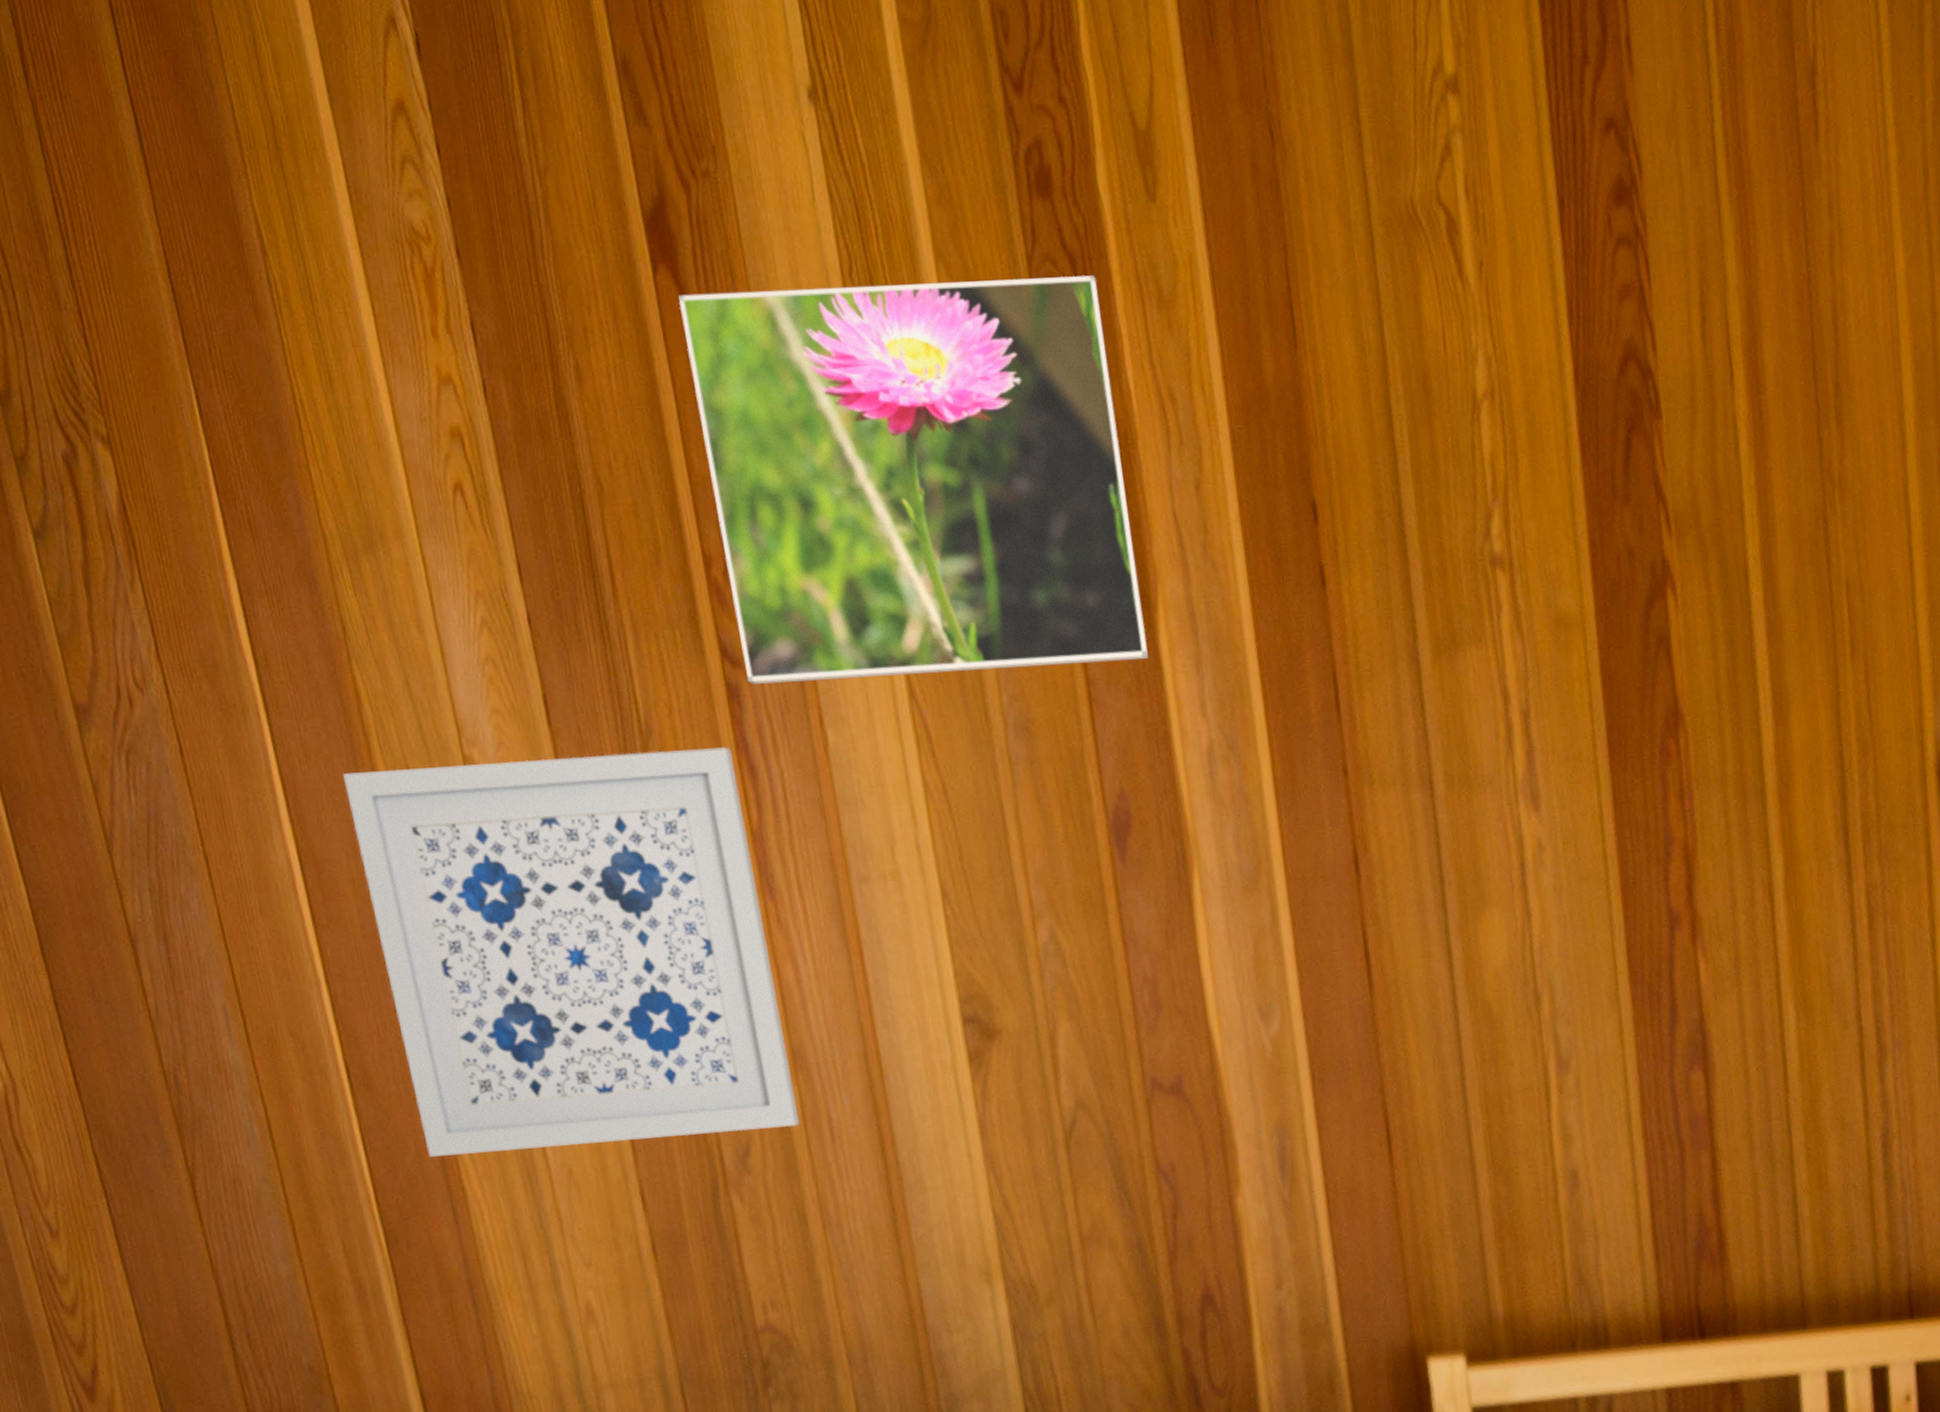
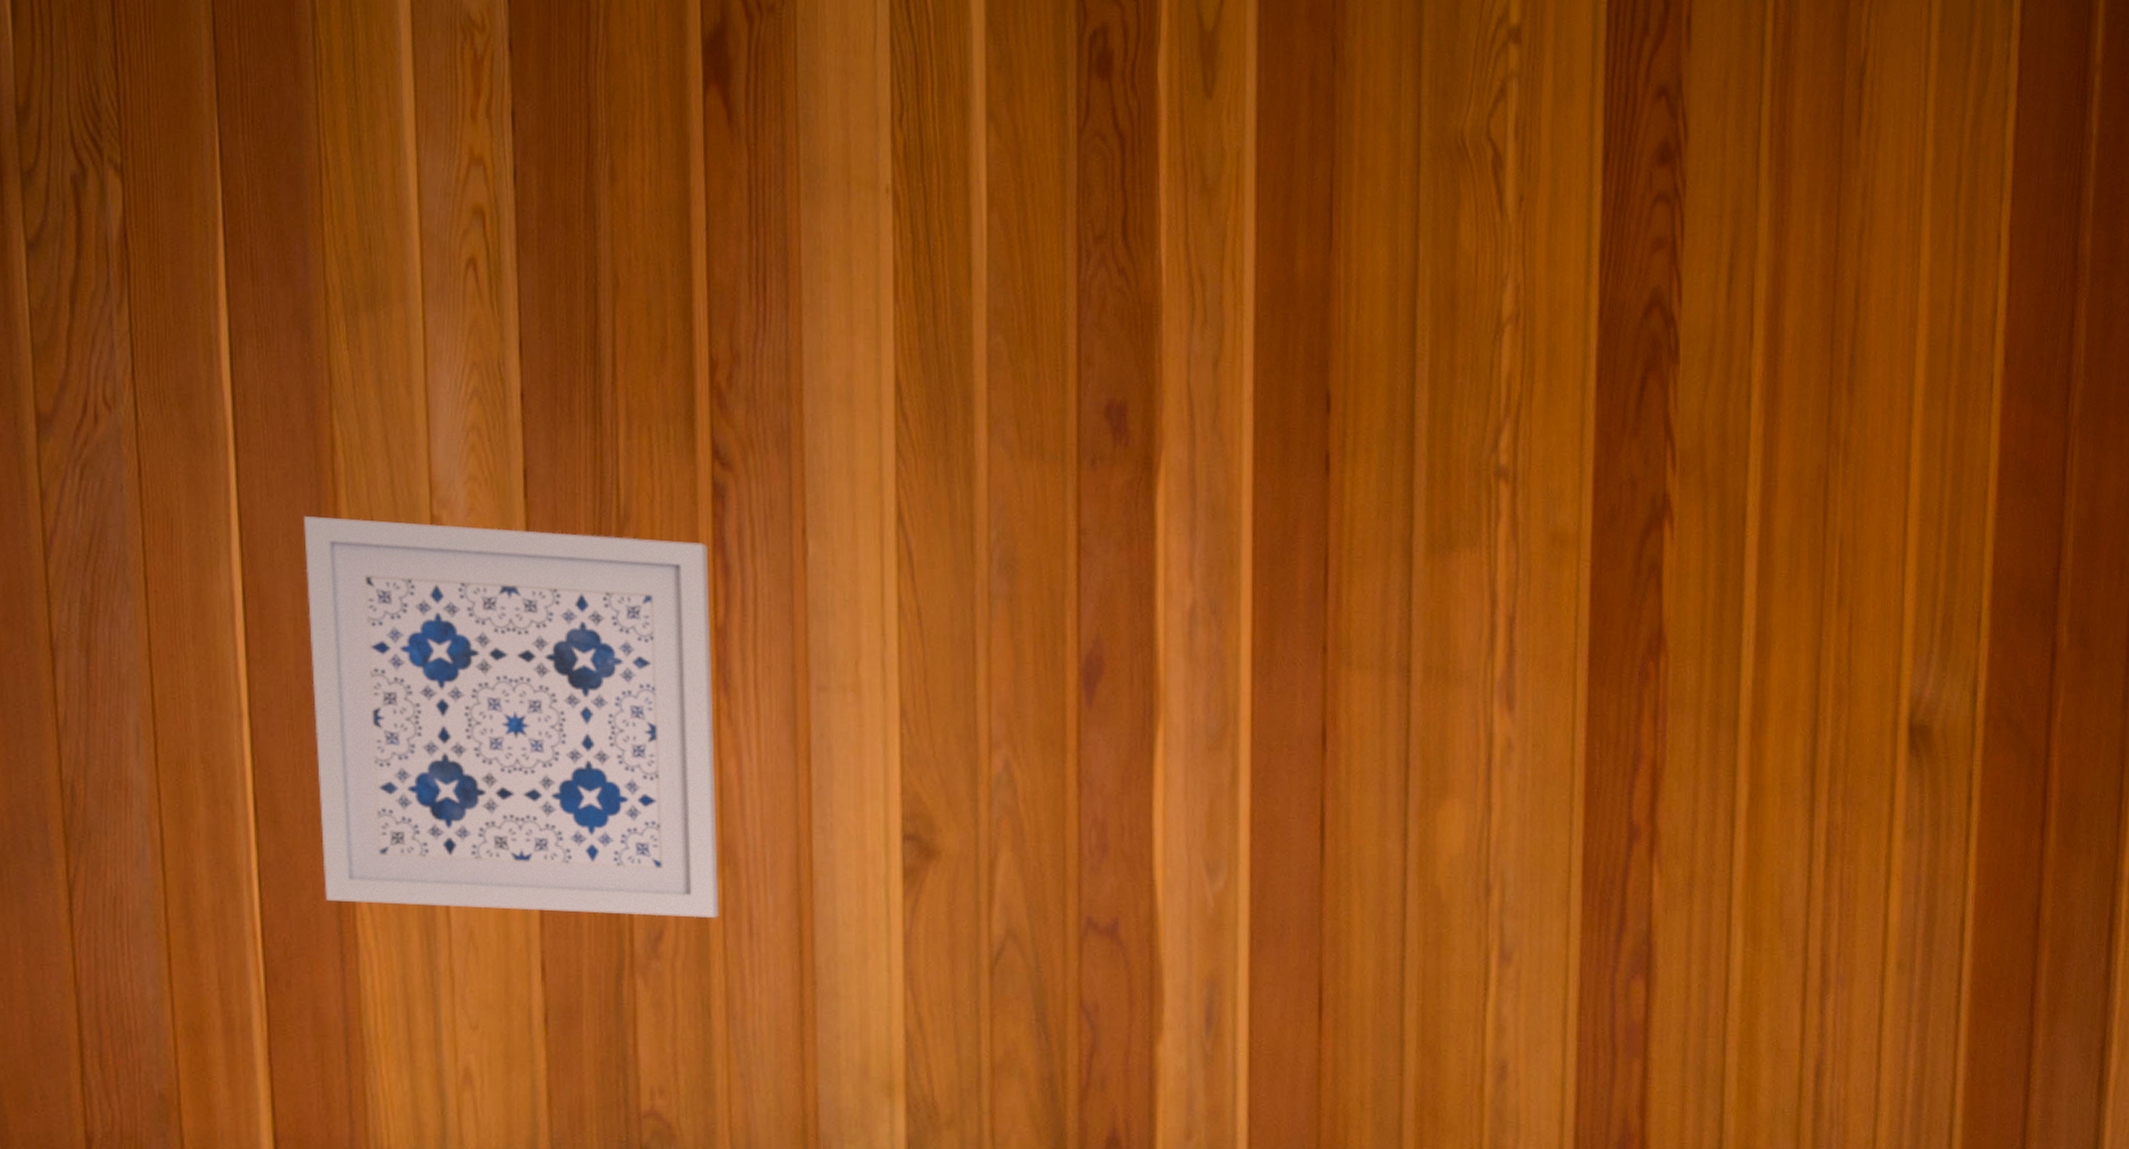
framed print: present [678,275,1149,684] -> none [724,115,1144,518]

